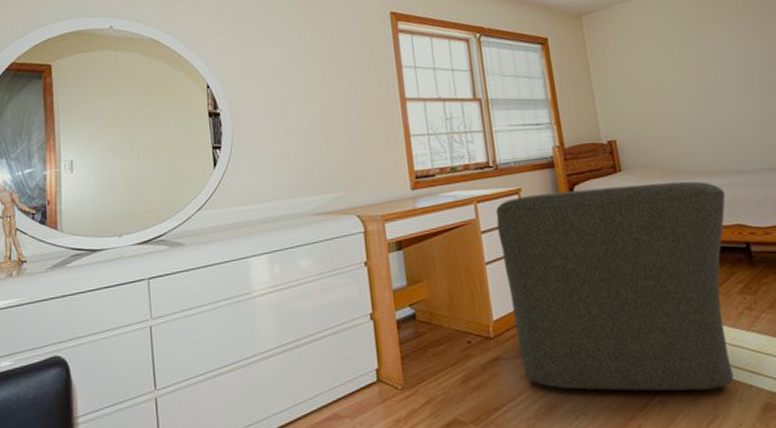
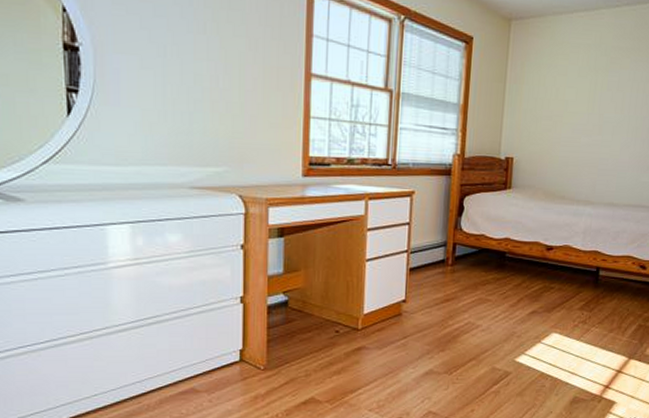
chair: present [495,181,734,391] -> none [383,199,593,385]

